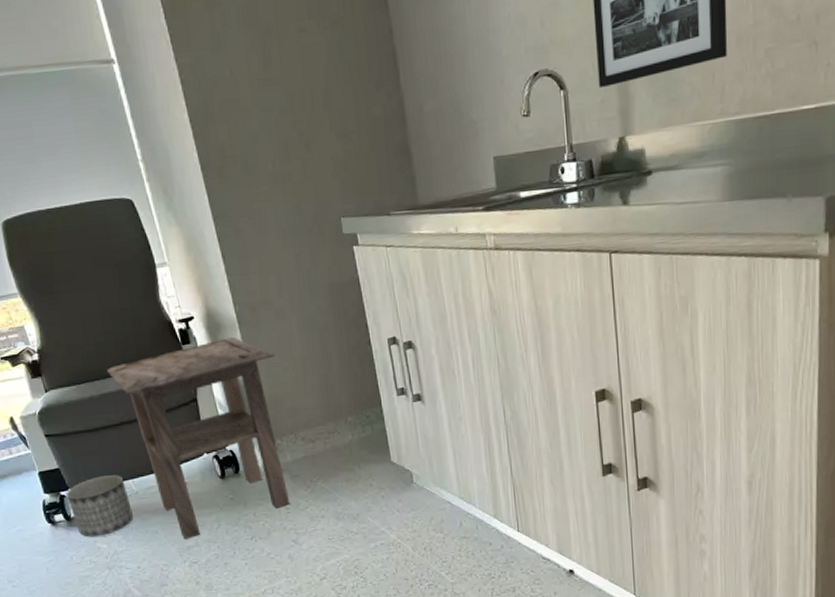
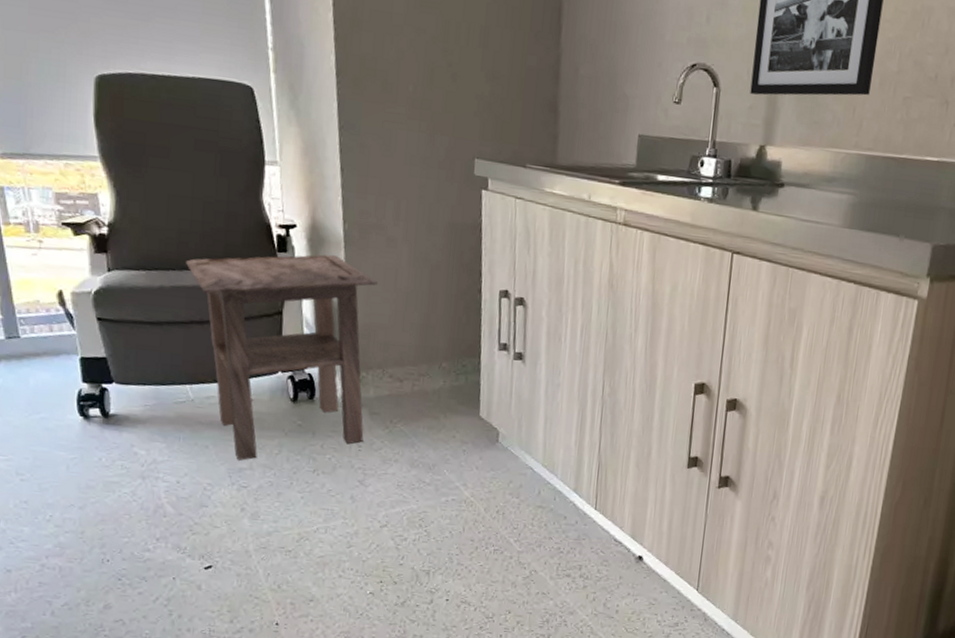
planter: present [66,474,133,538] -> none [108,374,184,441]

